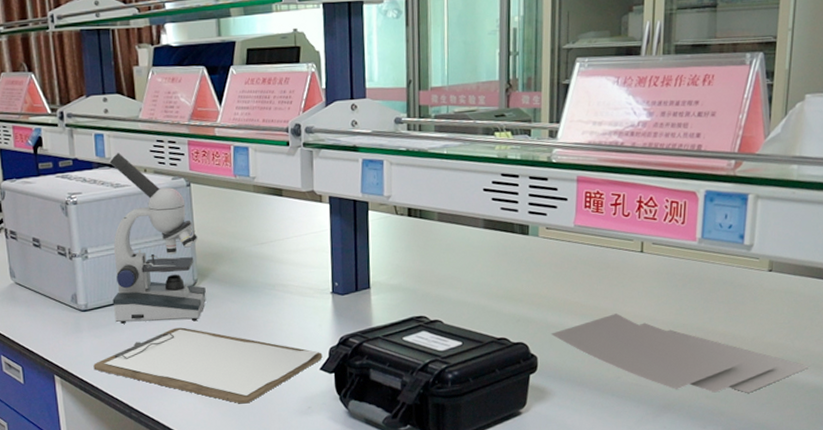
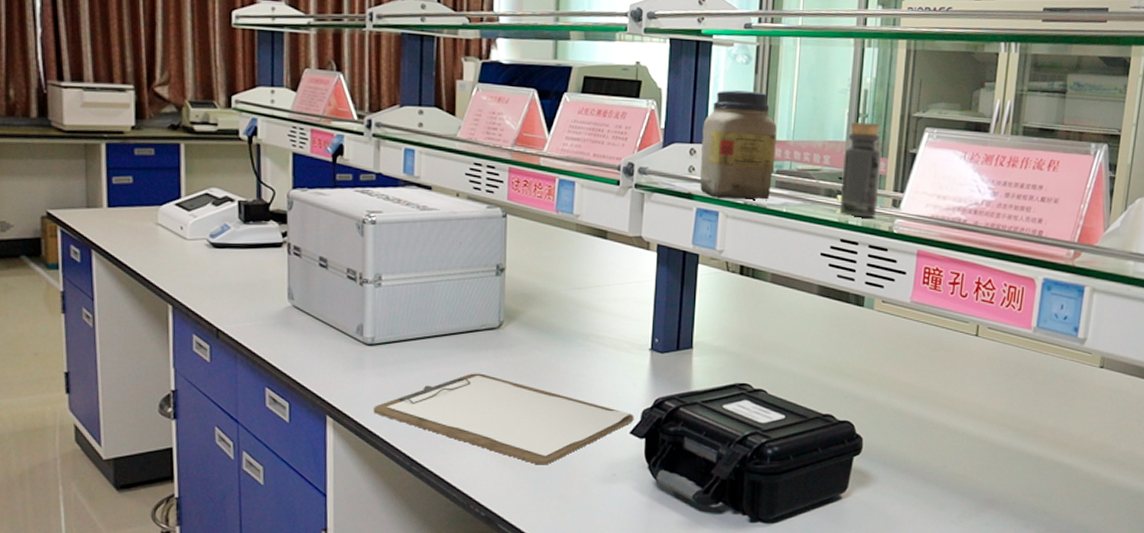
microscope: present [109,153,206,324] -> none [404,172,512,368]
jar: none [361,43,432,149] -> present [699,90,777,200]
bottle: none [497,59,535,152] -> present [839,122,882,218]
papers: present [551,313,809,393] -> none [879,398,1134,493]

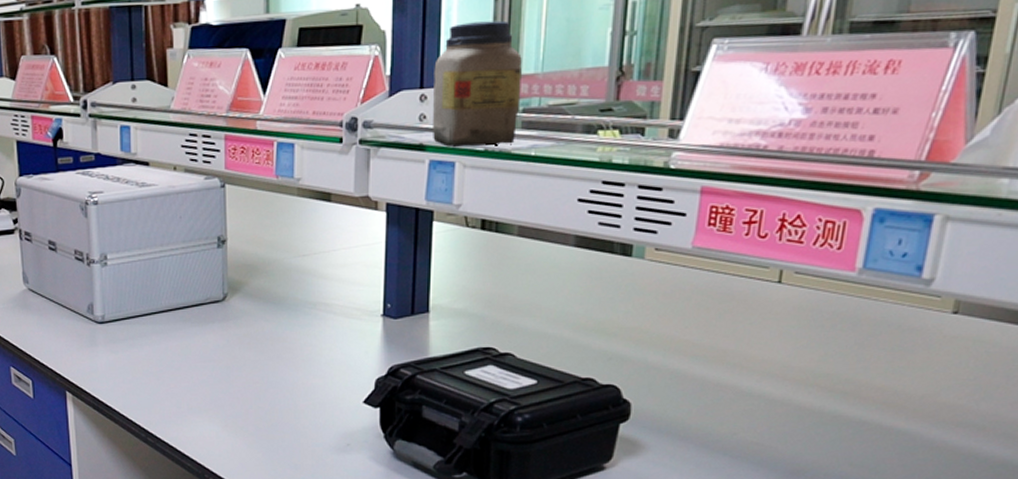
clipboard: present [373,373,634,465] -> none [108,346,367,436]
bottle: present [839,122,882,218] -> none [600,40,655,154]

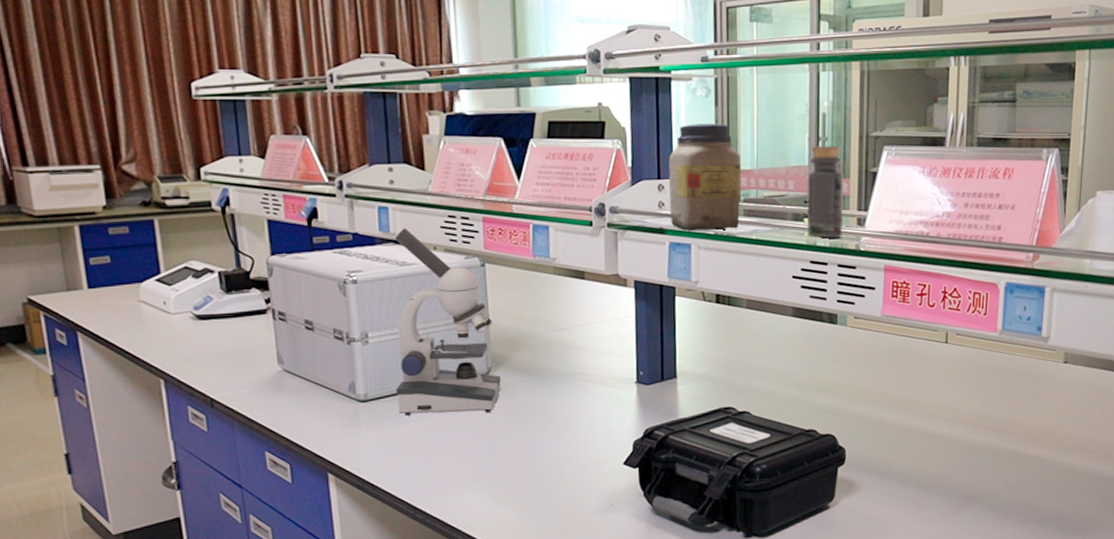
microscope: none [132,147,237,341] -> present [394,228,501,416]
bottle: none [600,40,655,154] -> present [806,146,844,239]

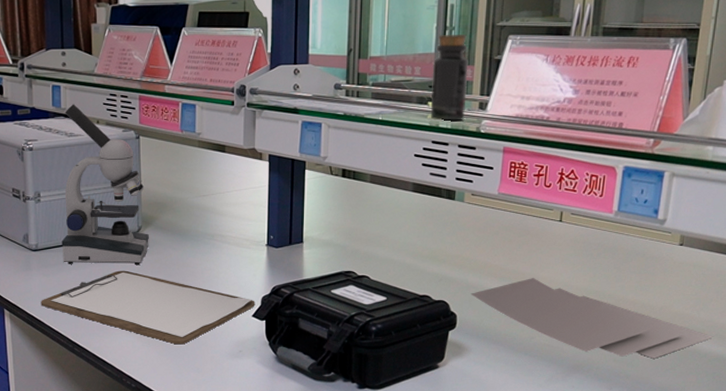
clipboard: none [373,419,626,502] -> present [41,270,255,345]
jar: present [668,123,742,232] -> none [303,14,371,112]
papers: none [859,404,1101,484] -> present [471,278,713,359]

